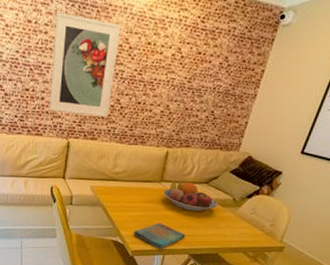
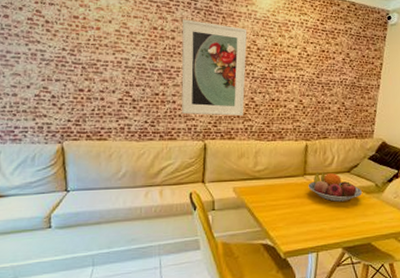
dish towel: present [133,223,186,250] -> none [283,218,336,248]

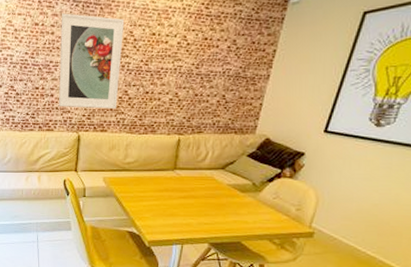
fruit bowl: present [308,171,363,202] -> none [178,166,237,198]

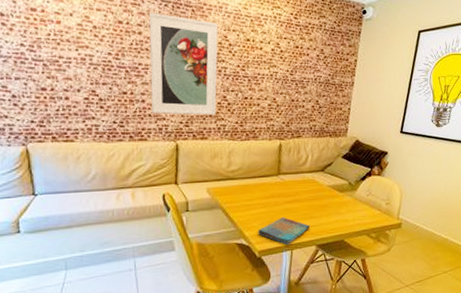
dish towel: none [149,212,204,240] -> present [258,217,310,246]

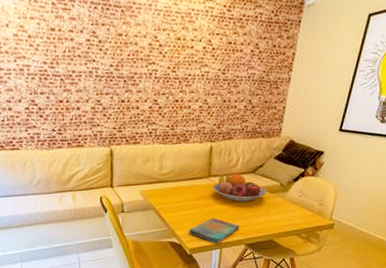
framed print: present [148,13,218,115] -> none [79,16,148,121]
fruit bowl: none [282,171,336,201] -> present [212,173,267,202]

